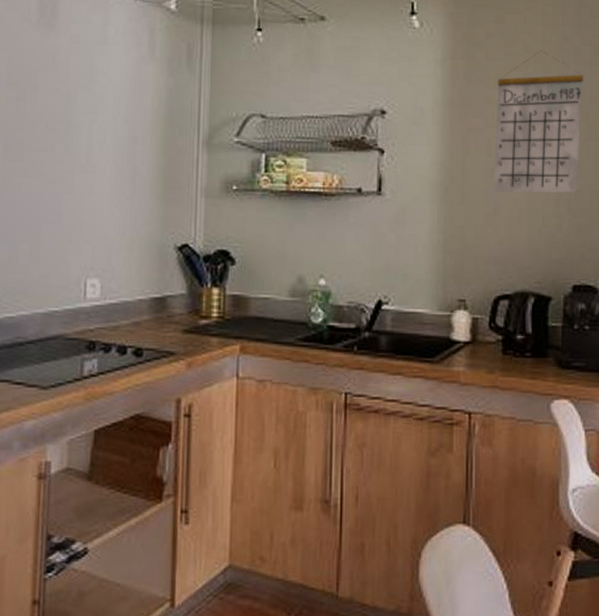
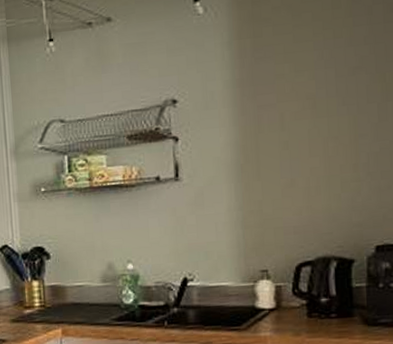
calendar: present [493,50,584,193] -> none [286,16,378,164]

